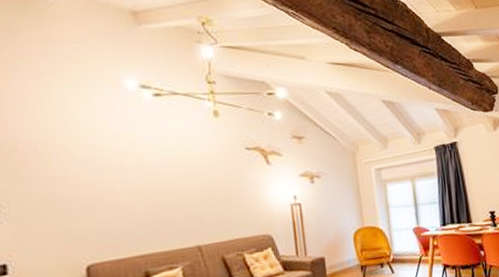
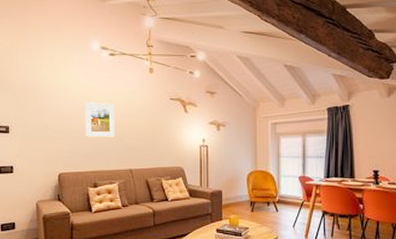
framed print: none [121,160,171,210] -> present [85,102,115,137]

